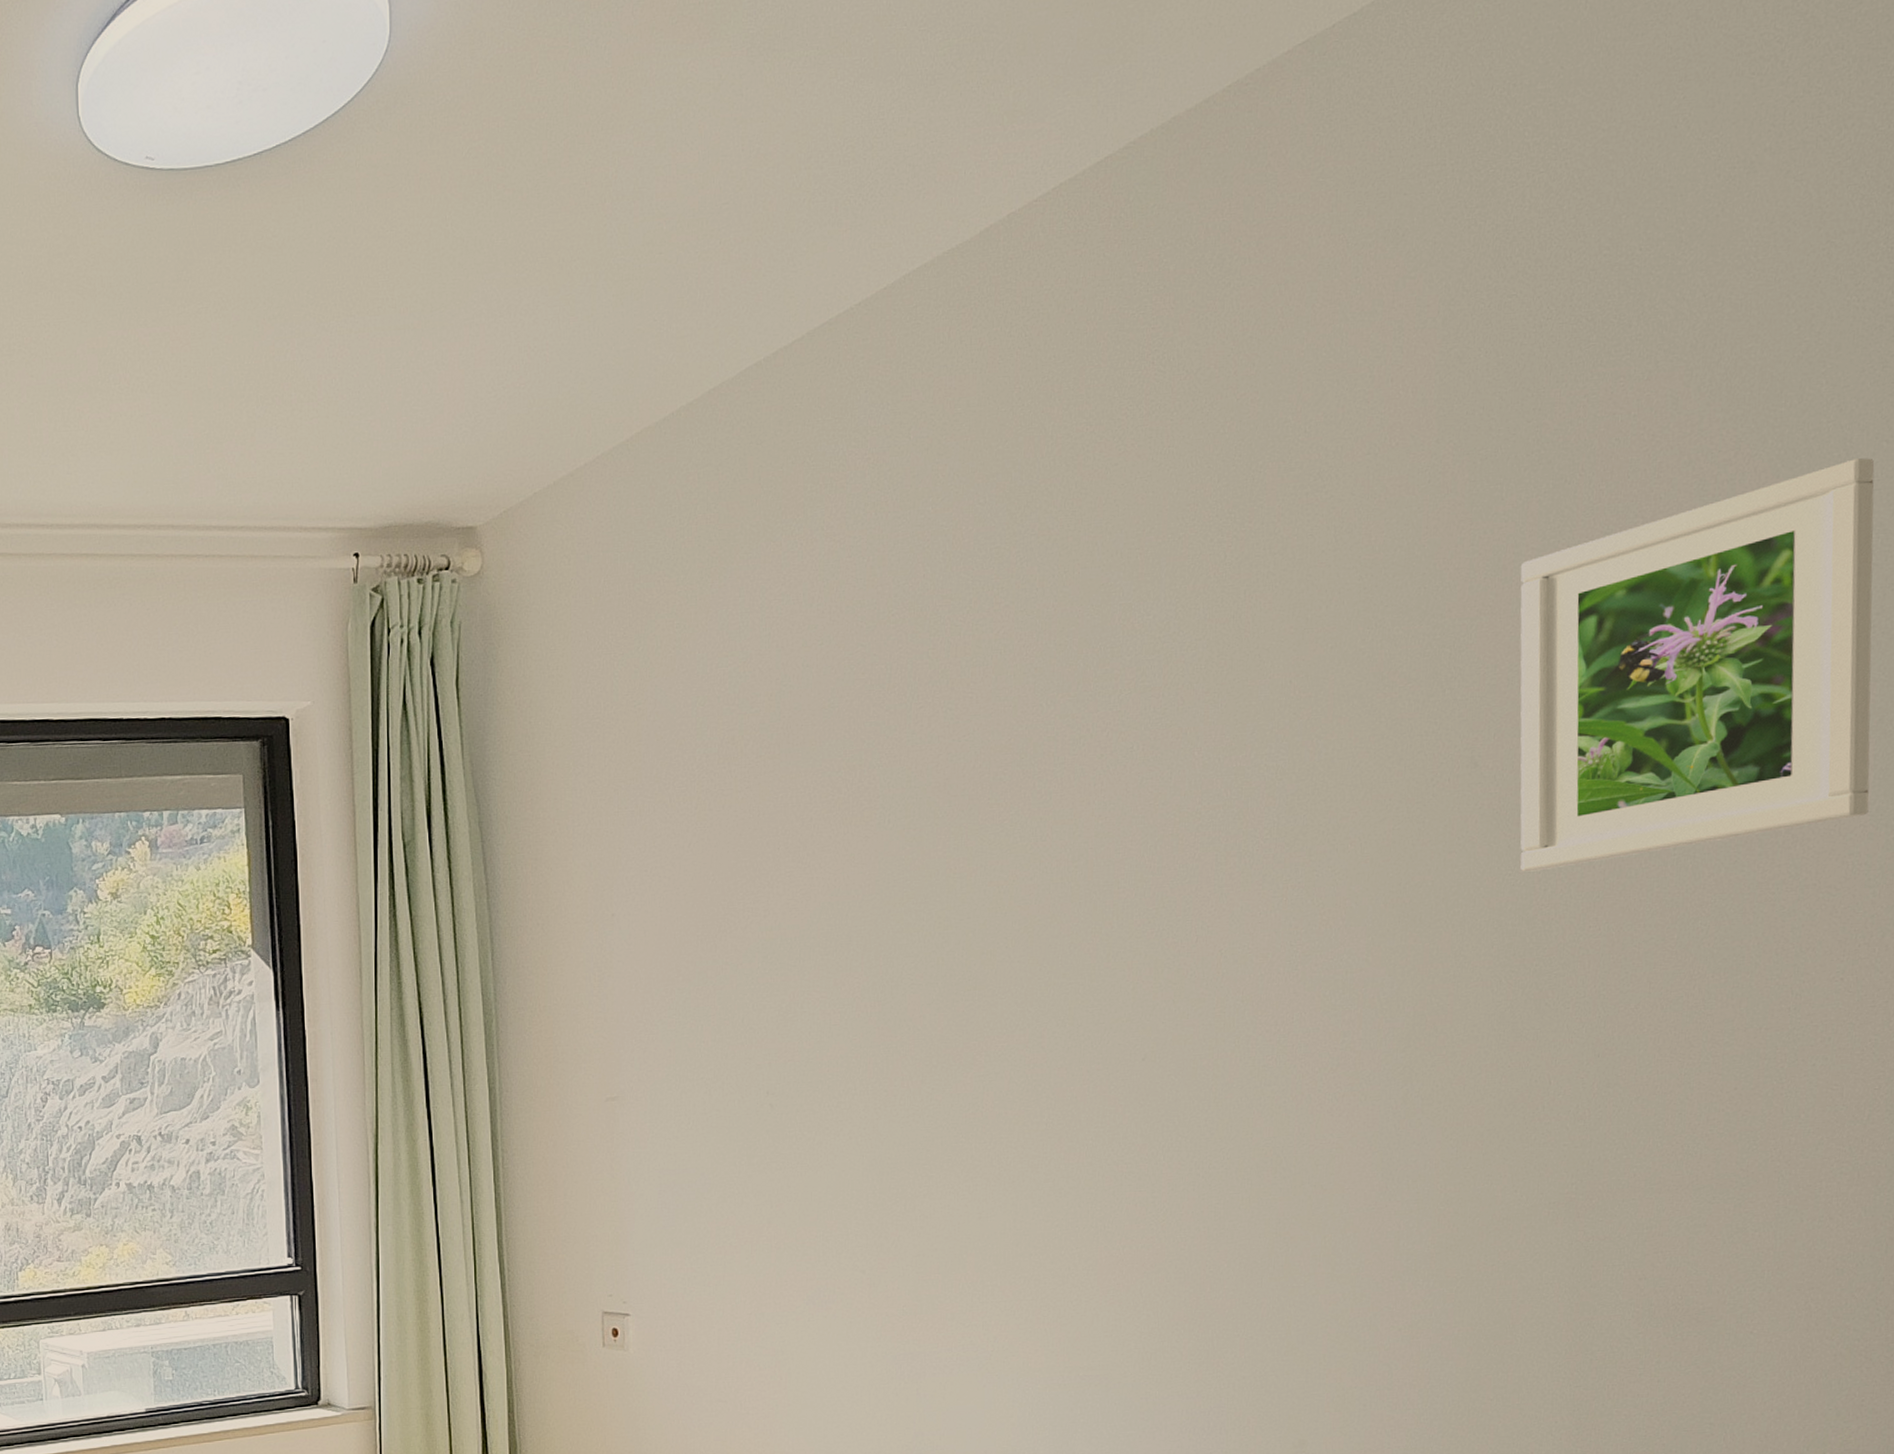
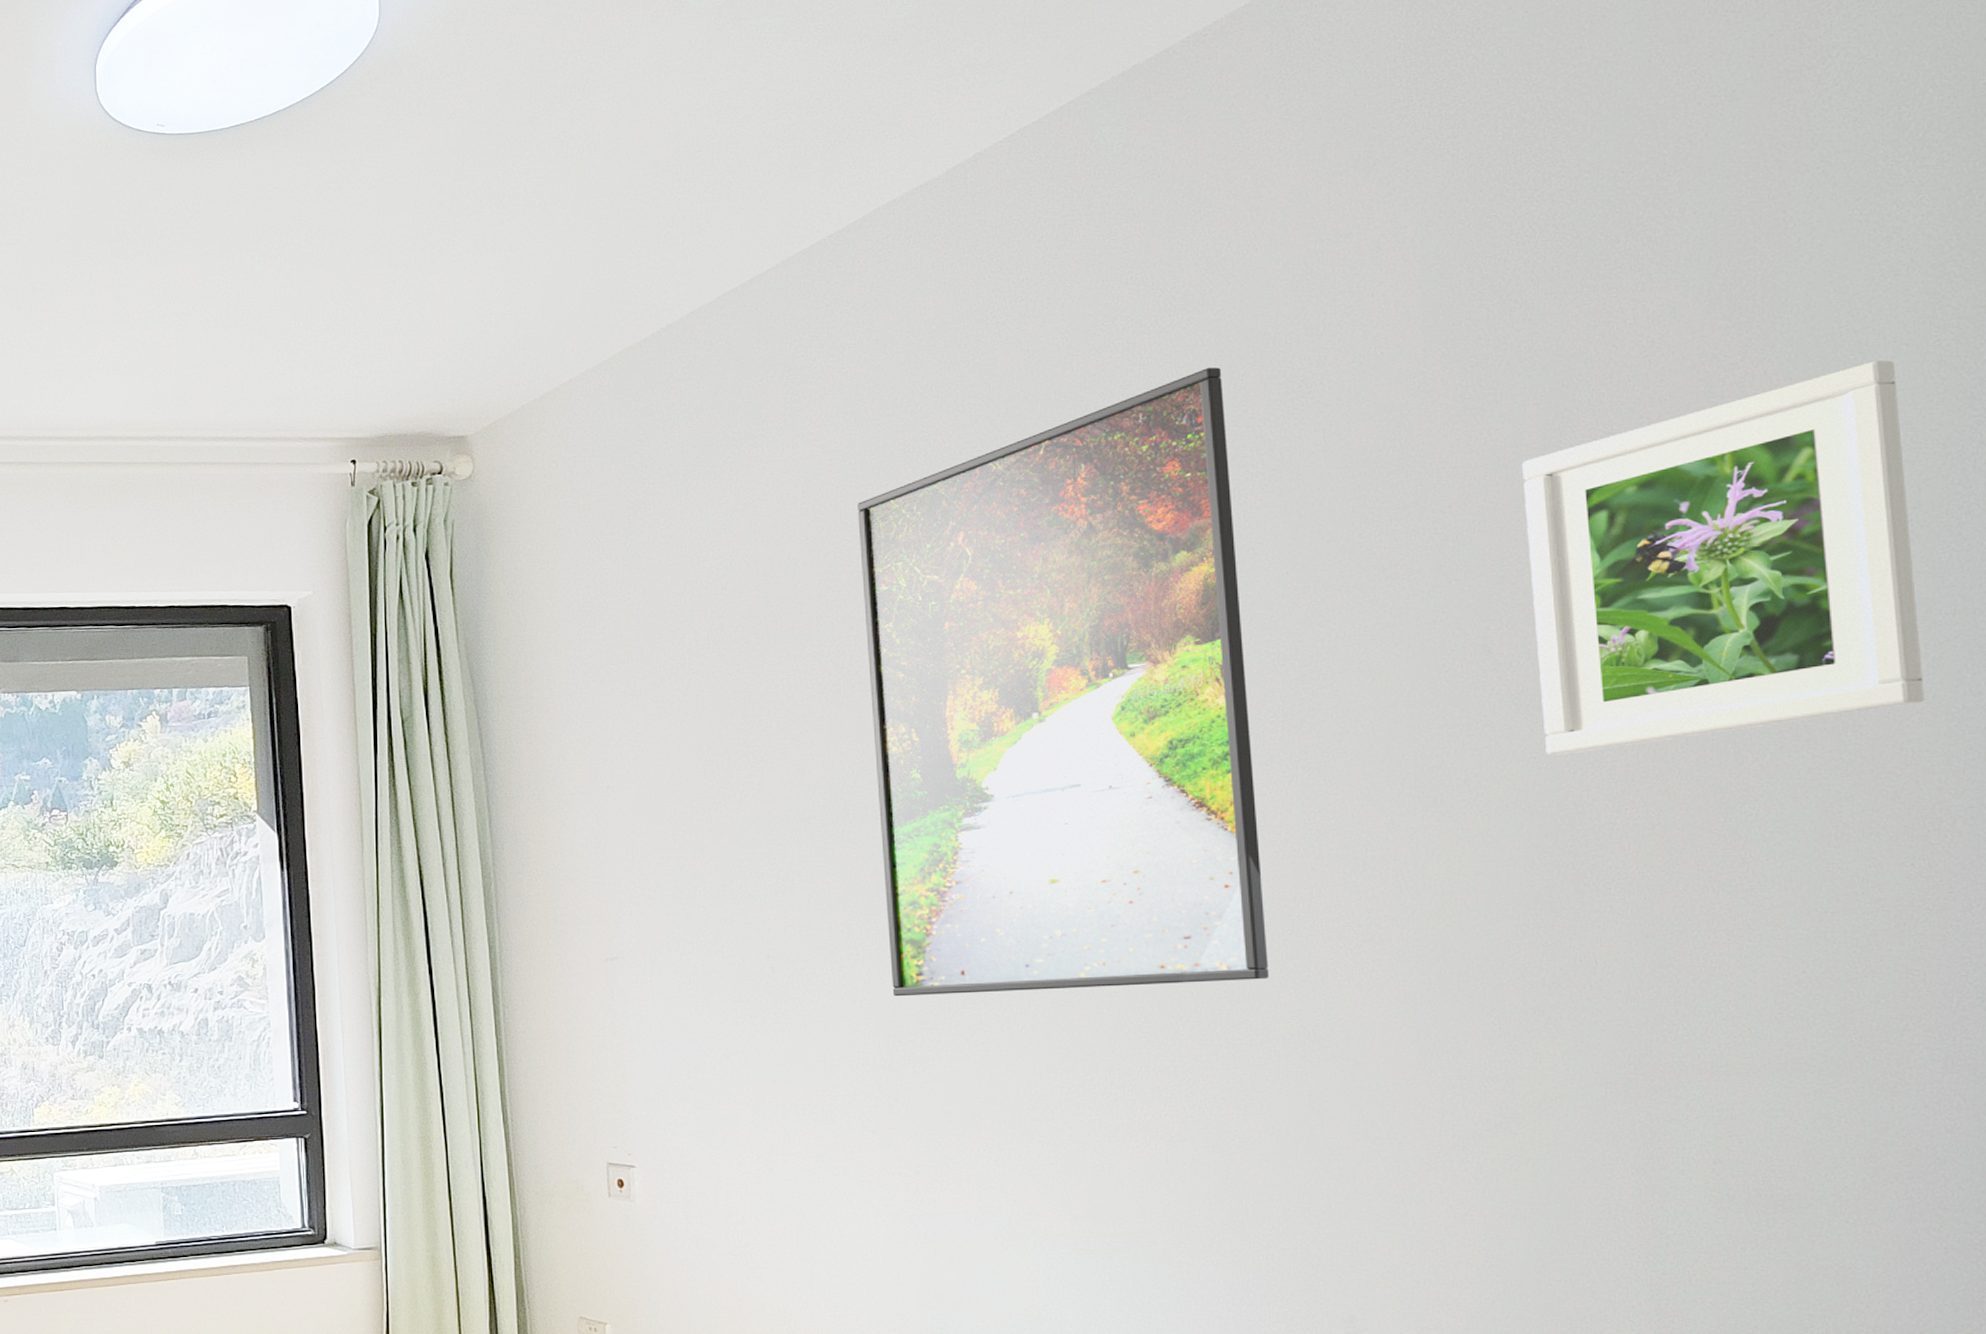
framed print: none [874,457,1248,1132] -> present [857,367,1269,997]

